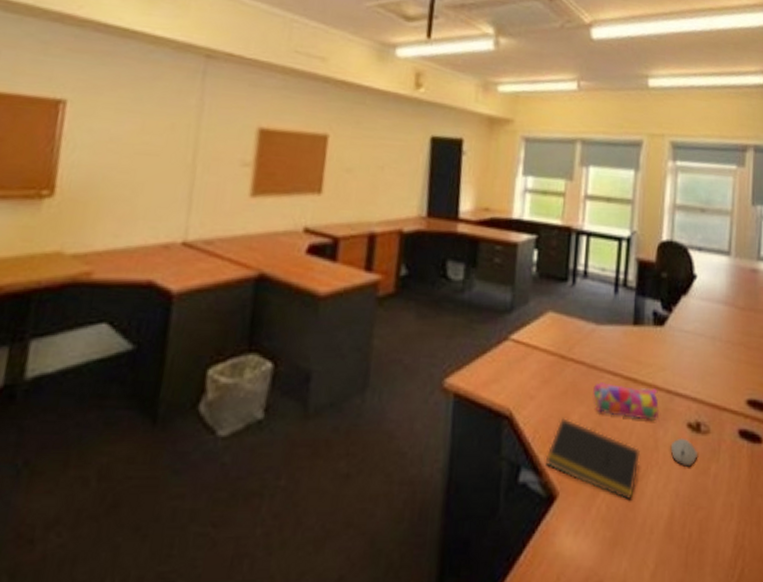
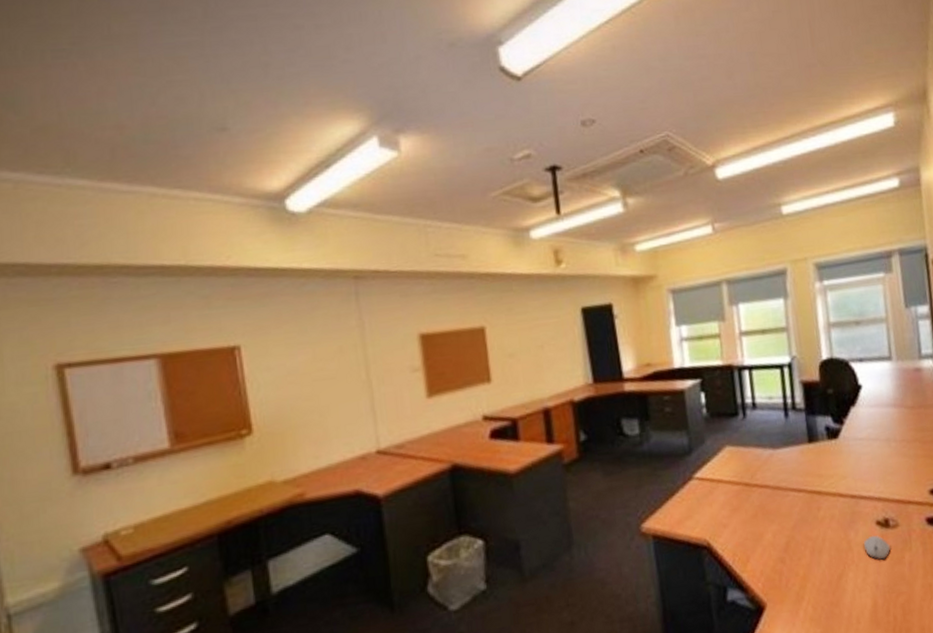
notepad: present [545,418,641,501] -> none [747,538,837,600]
pencil case: present [593,382,660,422] -> none [781,496,848,528]

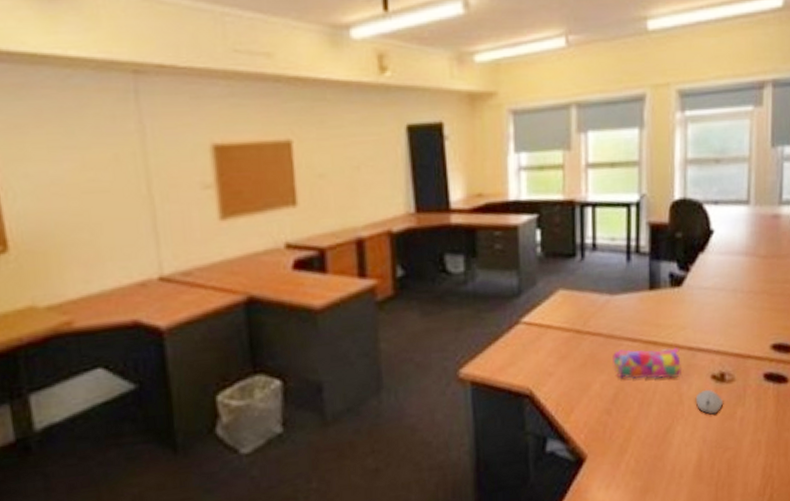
pencil case: none [781,496,848,528] -> present [613,348,683,380]

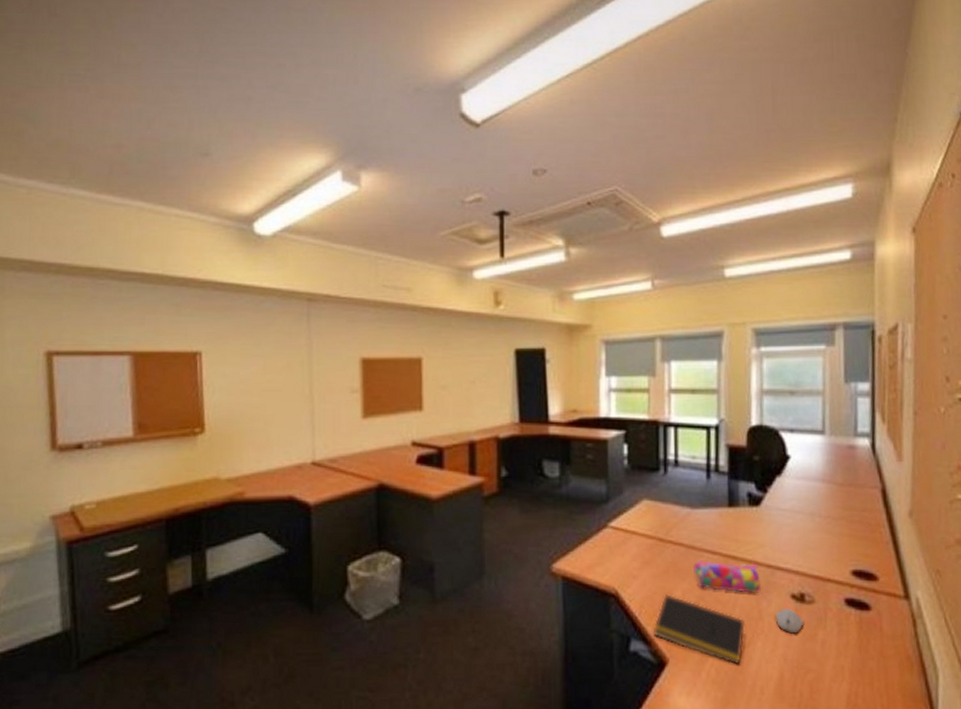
notepad: none [570,388,666,453] -> present [653,594,746,665]

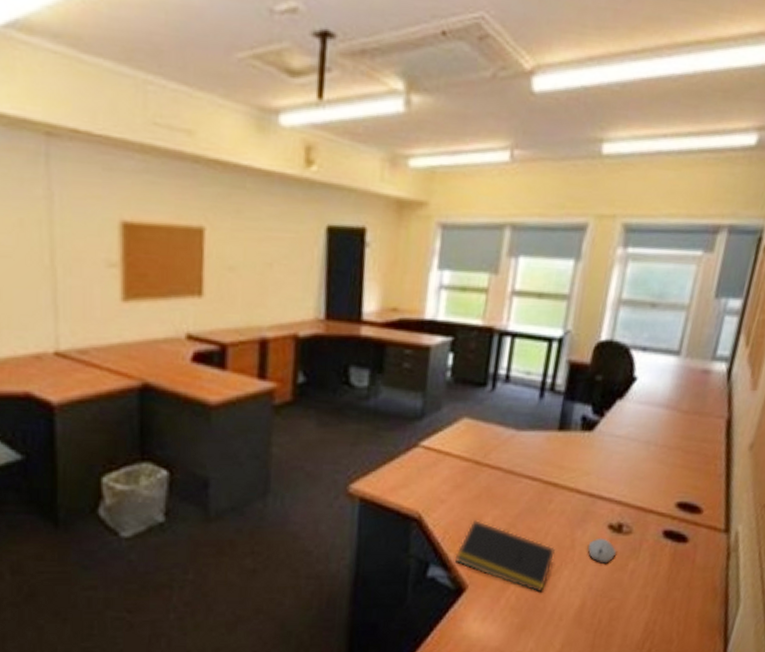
pencil case: present [694,561,762,594] -> none [508,487,580,523]

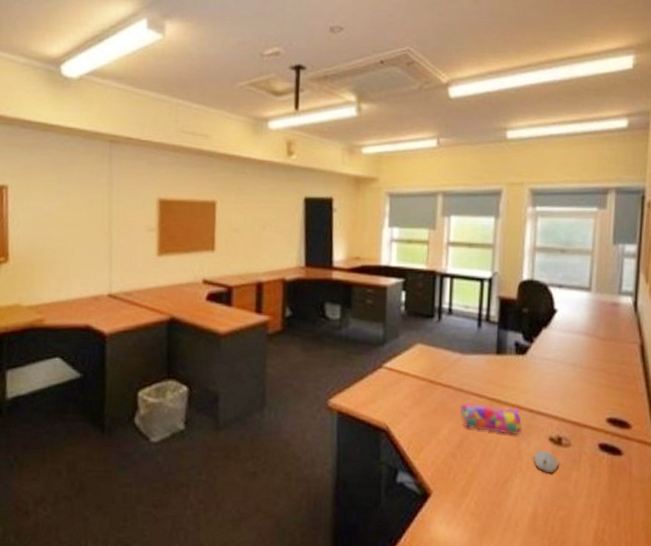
notepad: present [455,520,556,593] -> none [419,432,506,500]
pencil case: none [508,487,580,523] -> present [460,403,523,436]

